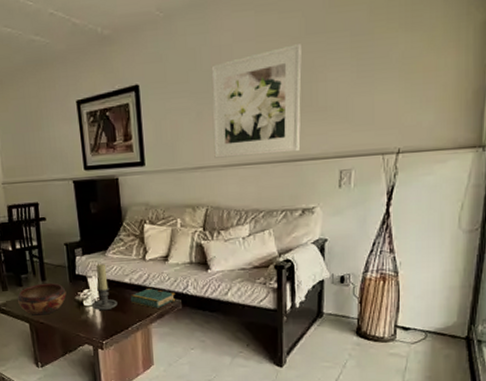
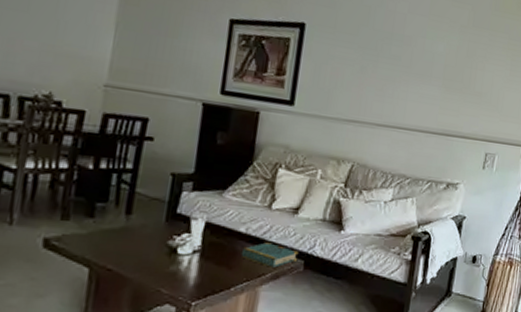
decorative bowl: present [17,282,67,316] -> none [79,218,157,260]
candle holder: present [91,264,118,311] -> none [188,205,224,264]
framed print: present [211,44,302,158] -> none [370,27,468,128]

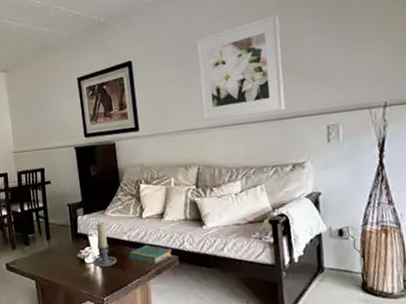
candle holder: none [188,205,224,264] -> present [92,223,117,268]
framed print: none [370,27,468,128] -> present [195,15,285,121]

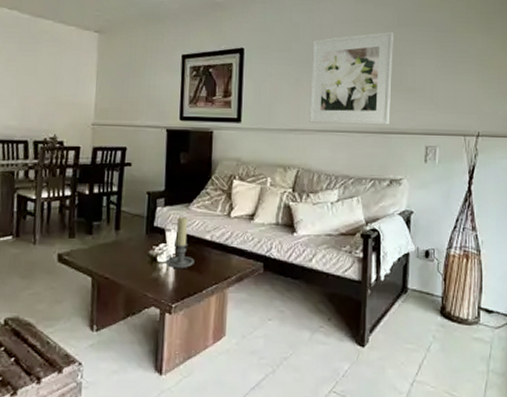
book: present [128,245,173,265] -> none [208,248,258,271]

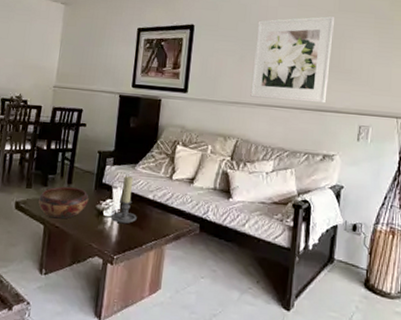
decorative bowl: none [83,233,140,269] -> present [38,186,89,219]

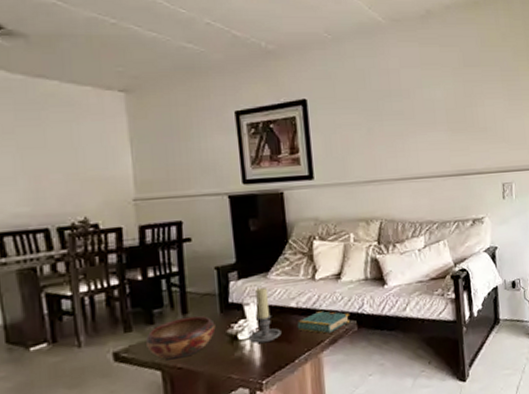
book: none [150,208,195,230] -> present [297,311,350,334]
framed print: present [250,16,334,103] -> none [380,74,466,172]

